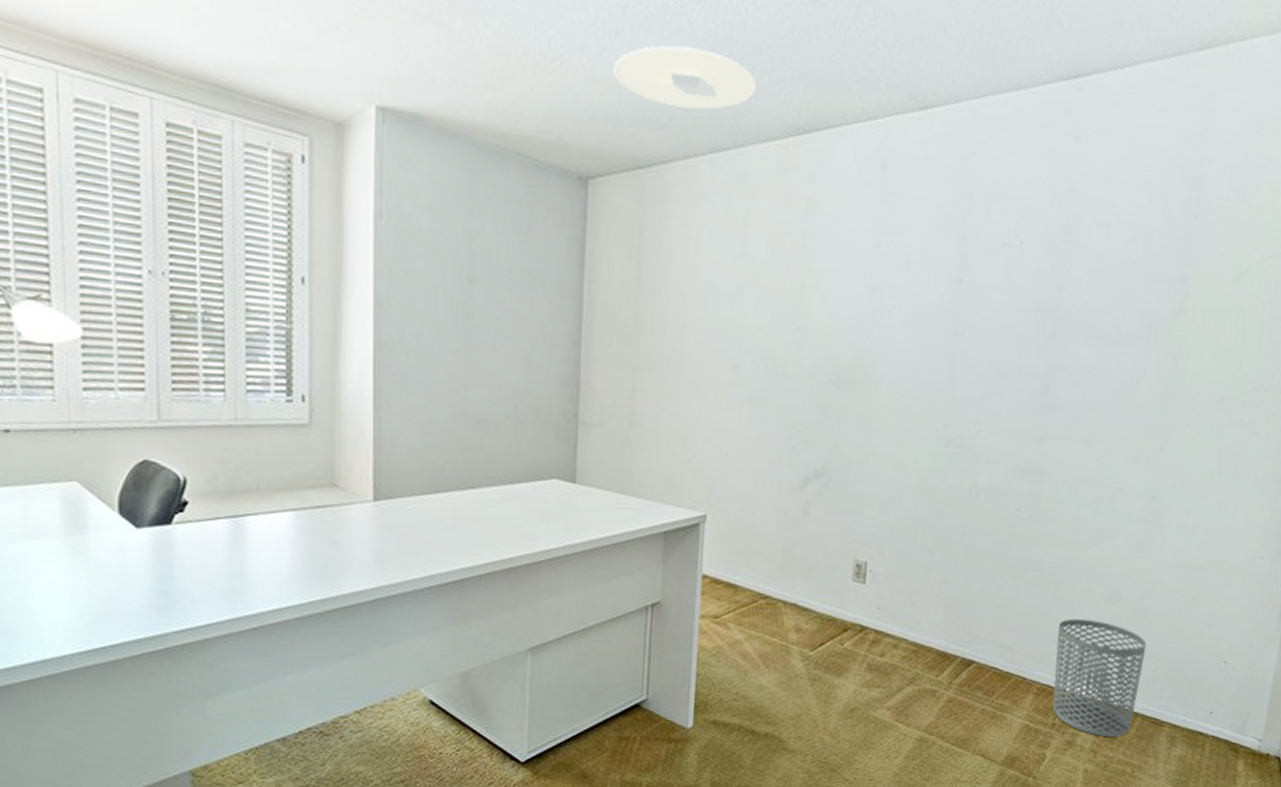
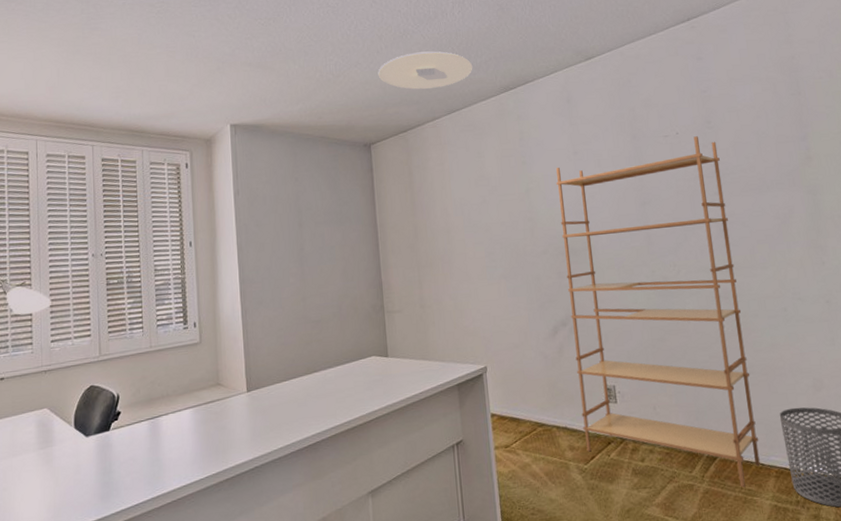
bookshelf: none [816,251,1070,702] -> present [556,136,760,488]

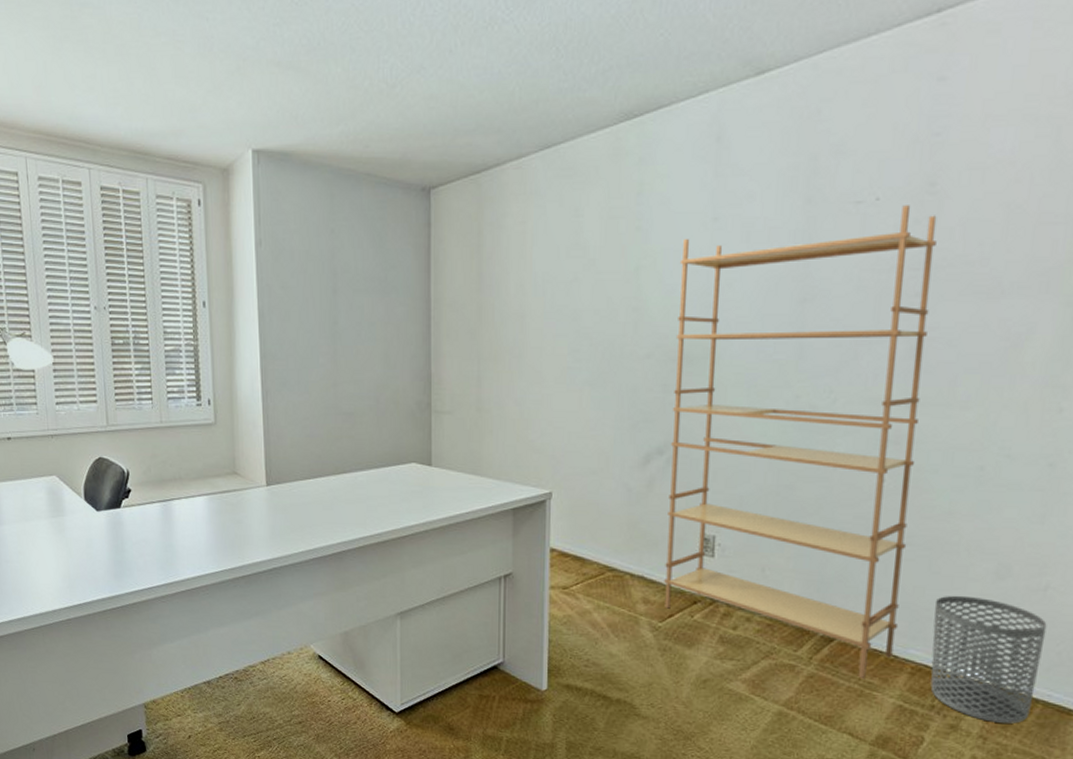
ceiling light: present [378,51,473,90] -> none [448,52,584,112]

